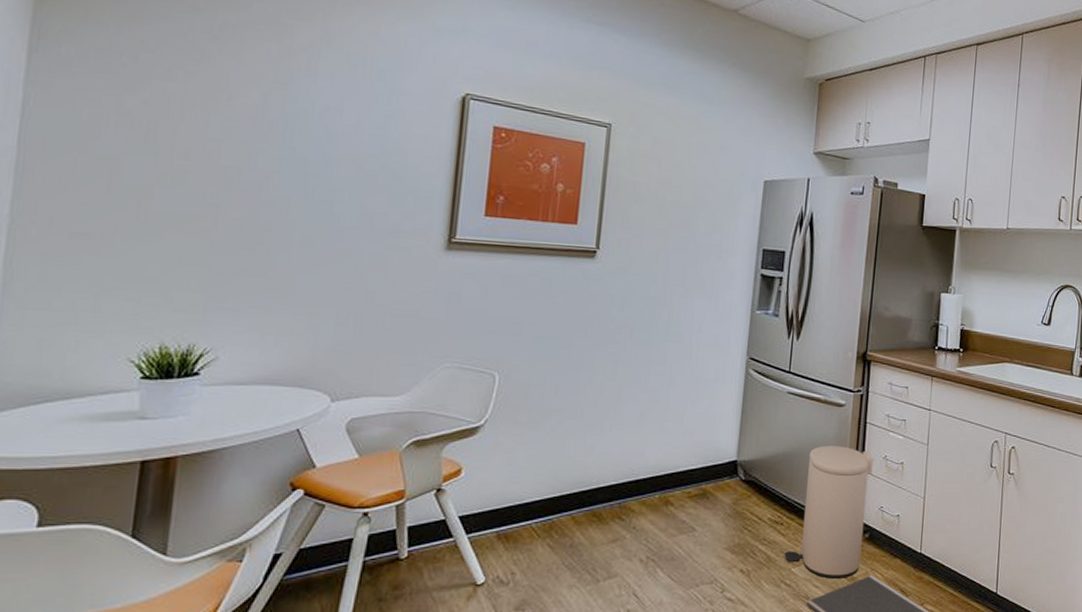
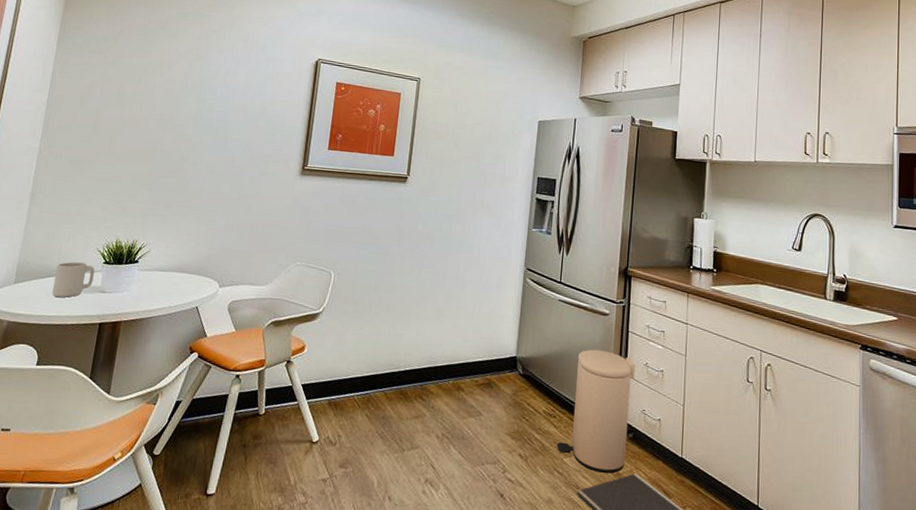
mug: none [55,379,127,431] -> present [52,261,95,298]

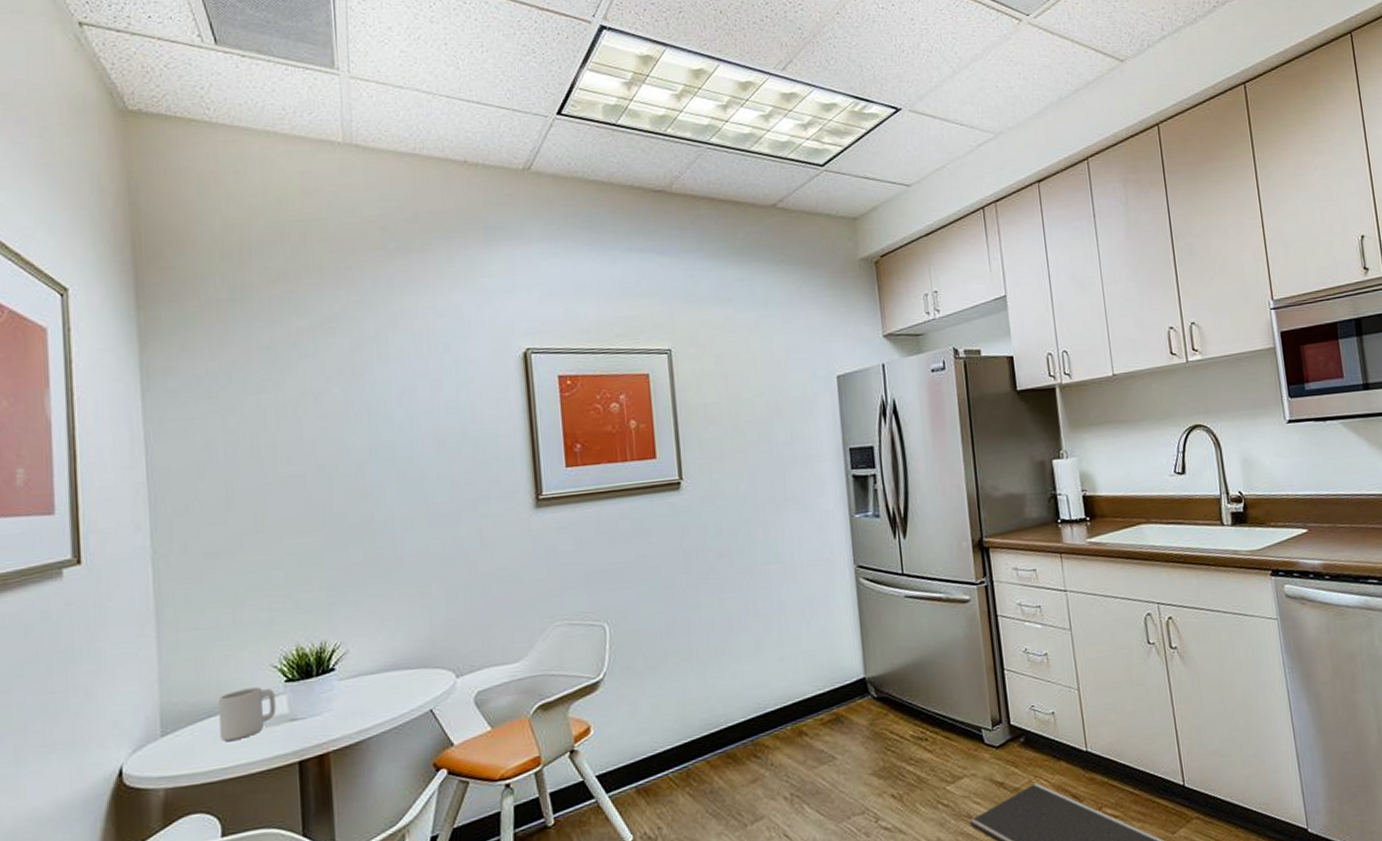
pedal bin: present [556,349,636,474] -> none [935,645,1022,793]

